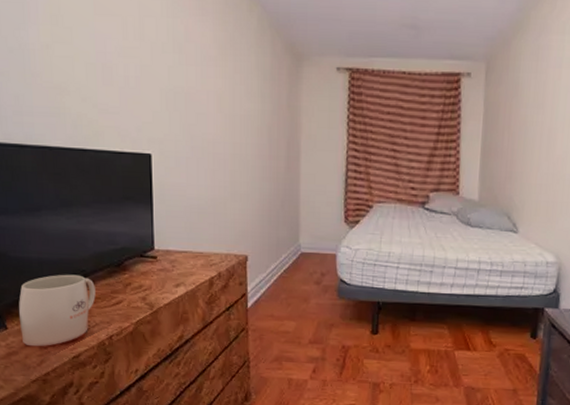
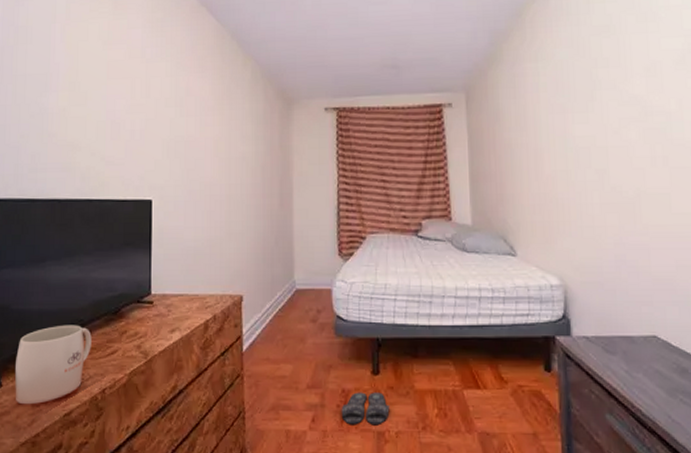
slippers: none [340,348,386,378] -> present [341,392,390,426]

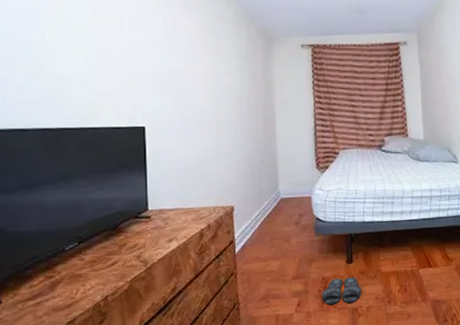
mug: present [14,325,92,405] -> none [13,241,92,318]

